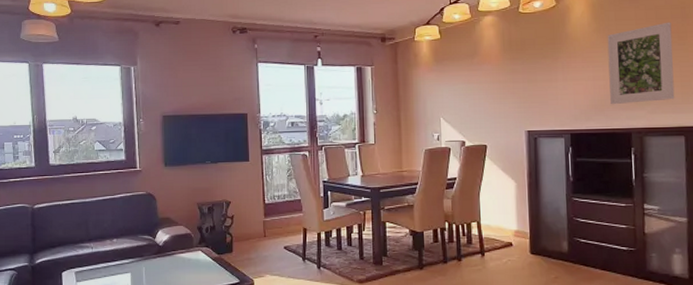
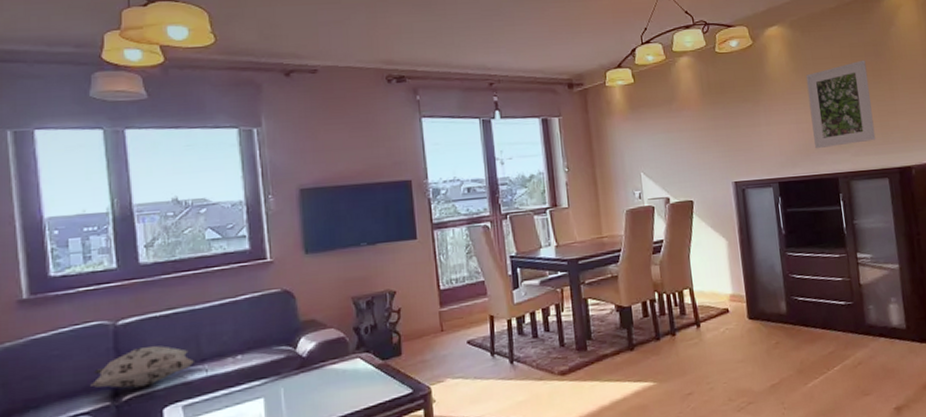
decorative pillow: none [16,226,84,255] -> present [91,345,194,388]

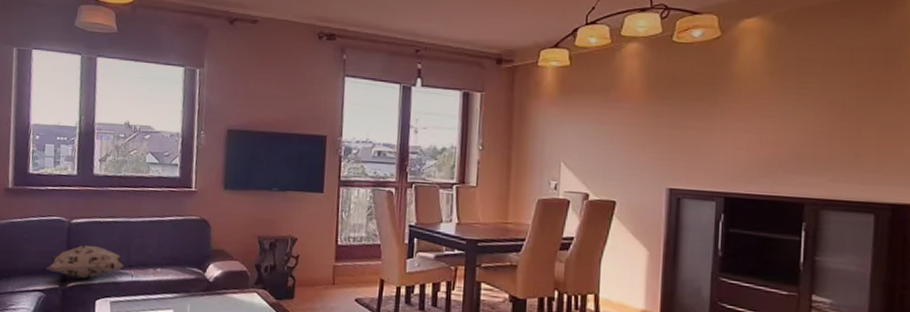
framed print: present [805,60,876,149] -> none [780,68,870,167]

